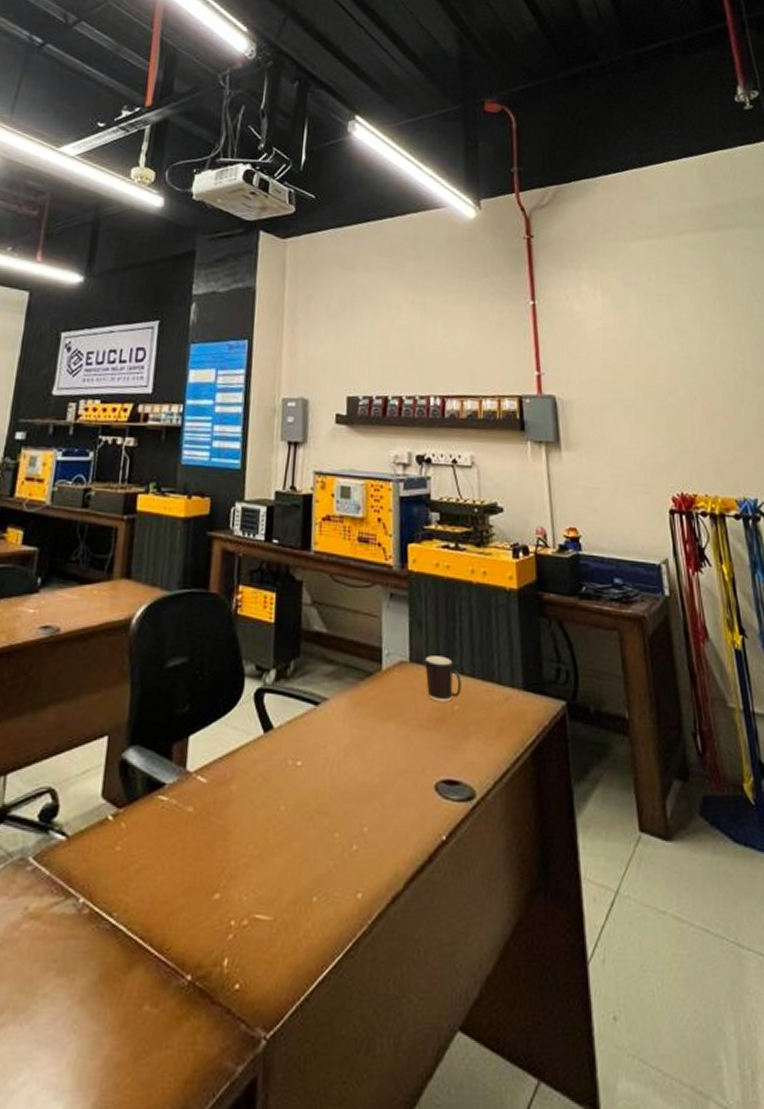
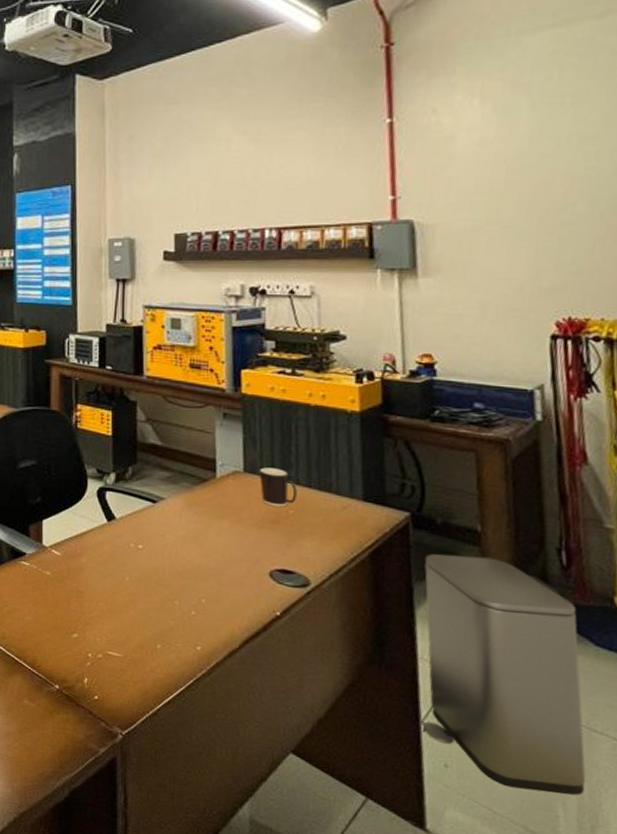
pedal bin: none [581,747,742,1036] -> present [422,554,586,795]

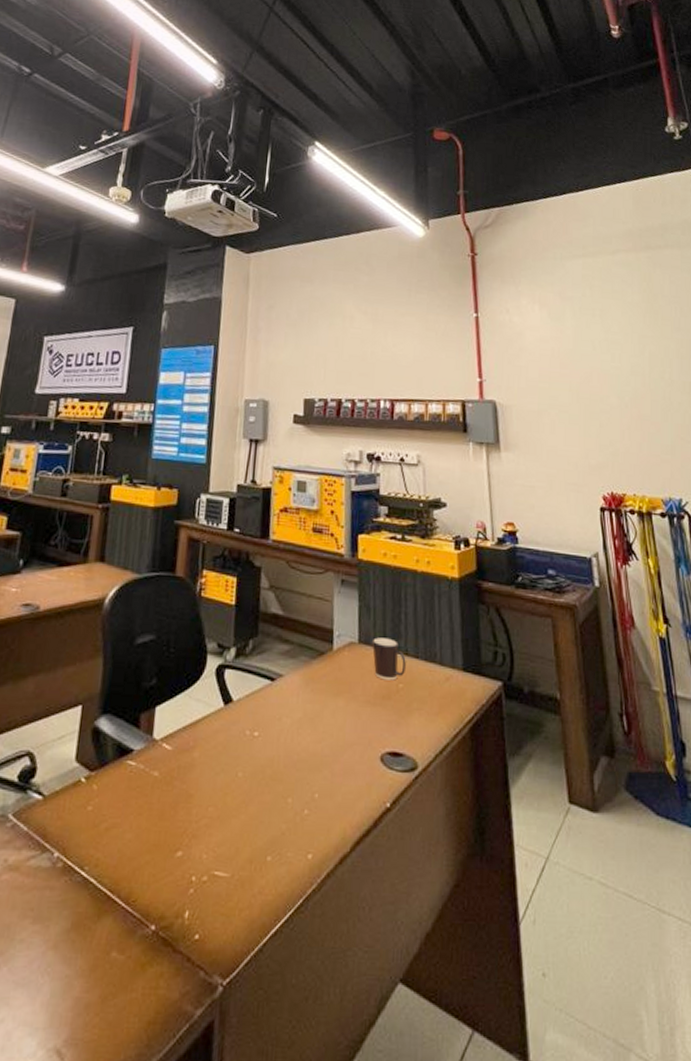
pedal bin: present [422,554,586,795] -> none [515,725,661,993]

